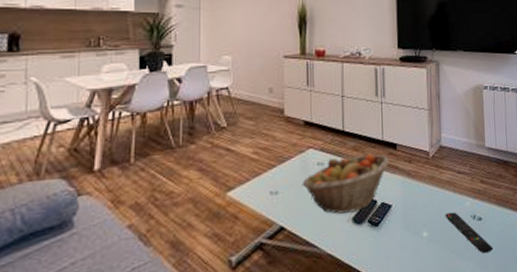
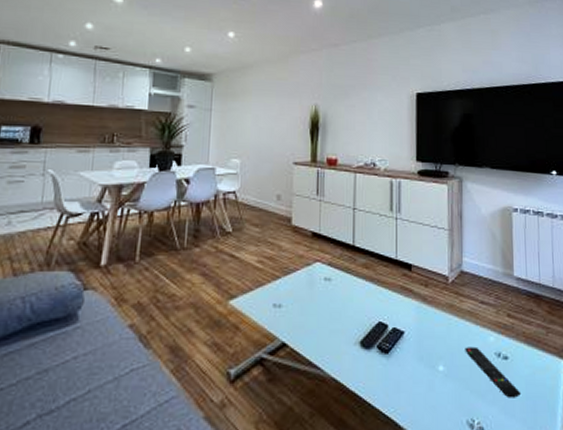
fruit basket: present [302,153,389,214] -> none [307,272,403,335]

